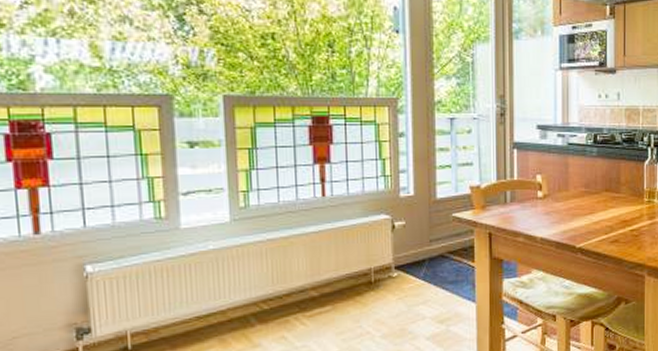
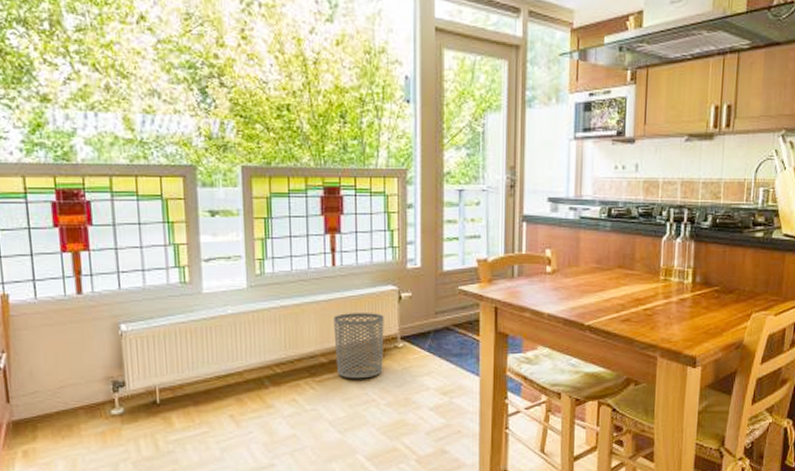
waste bin: none [324,243,378,312] -> present [333,313,384,379]

